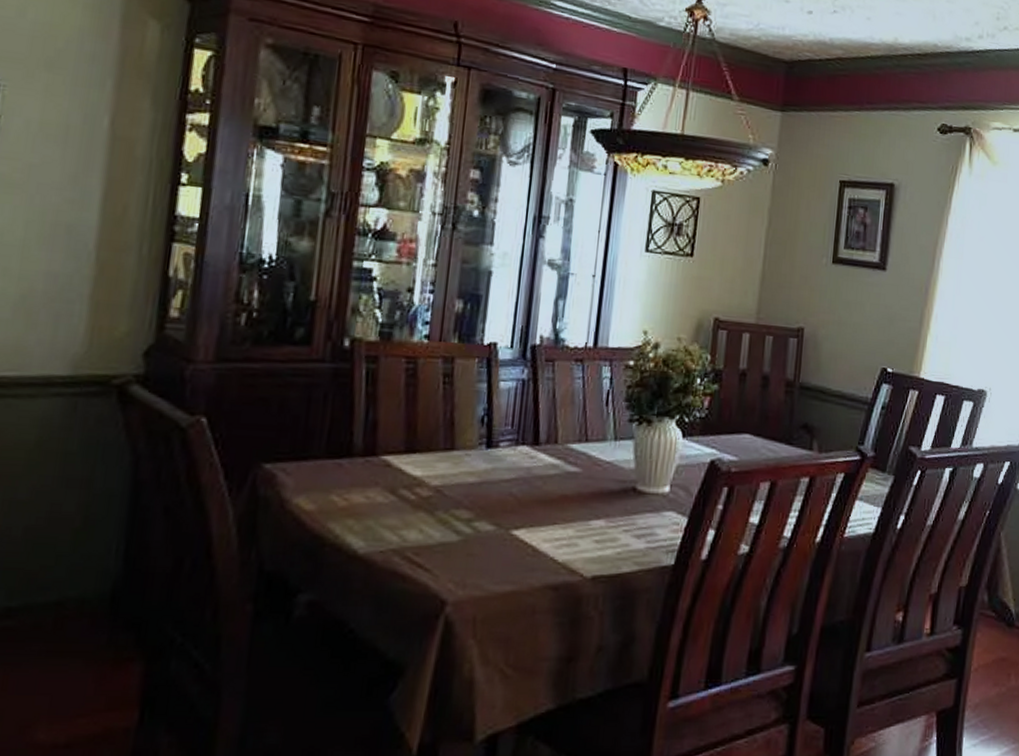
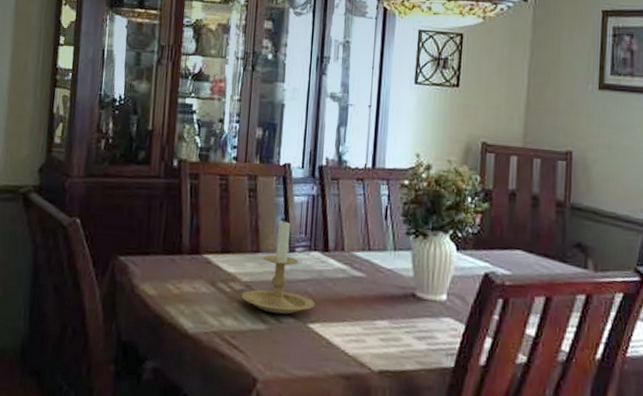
candle holder: none [429,408,520,522] -> present [241,218,314,314]

